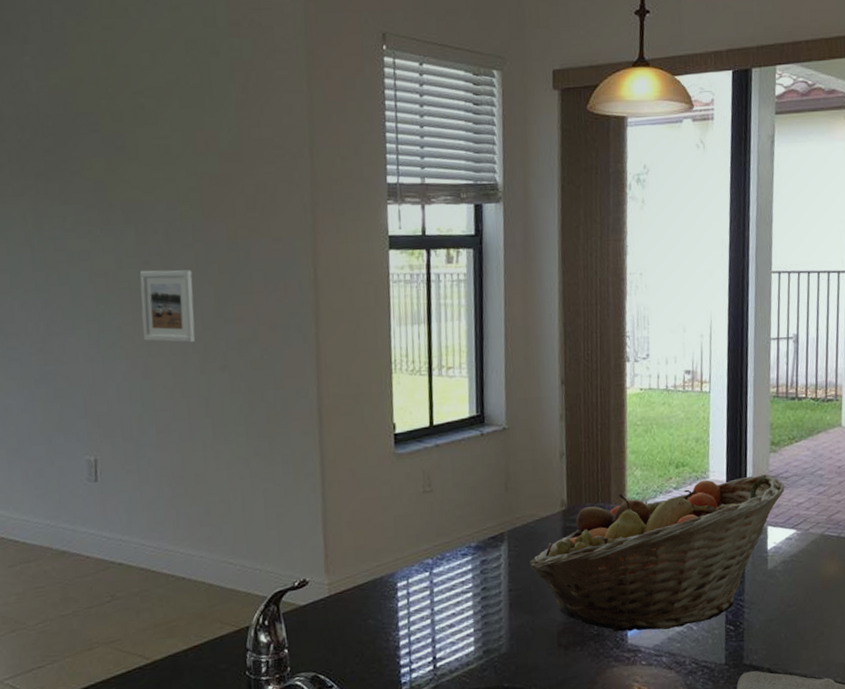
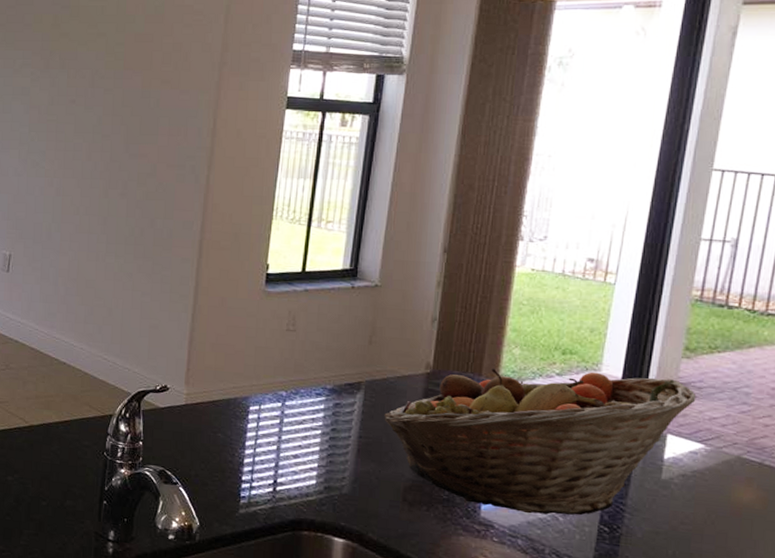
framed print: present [140,269,196,343] -> none [61,107,109,171]

